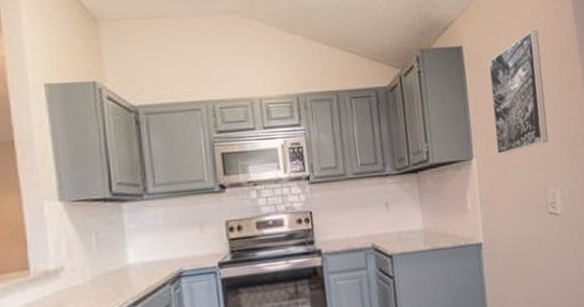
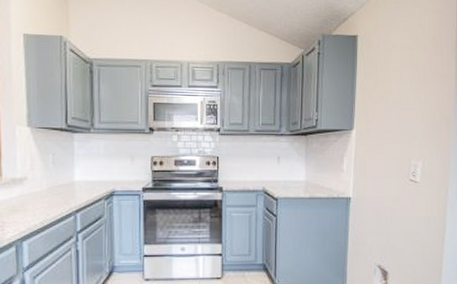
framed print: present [488,30,549,155] -> none [374,28,424,129]

